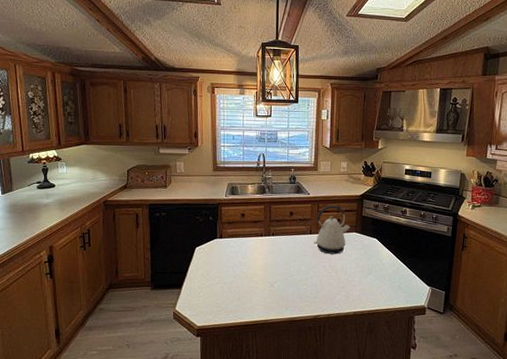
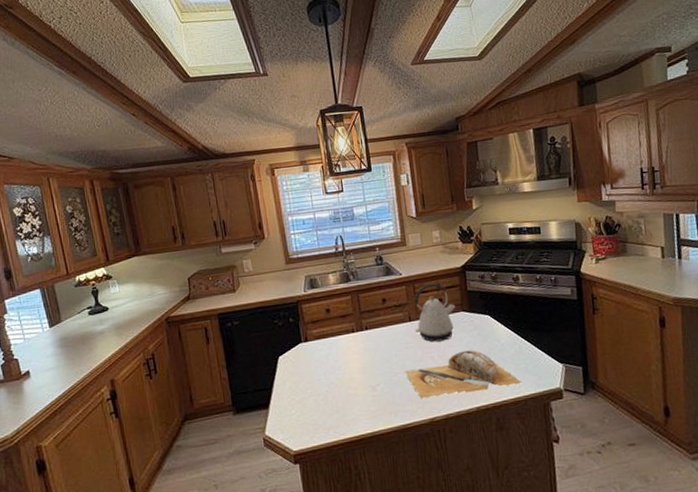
chopping board: none [298,264,394,300] -> present [403,350,522,399]

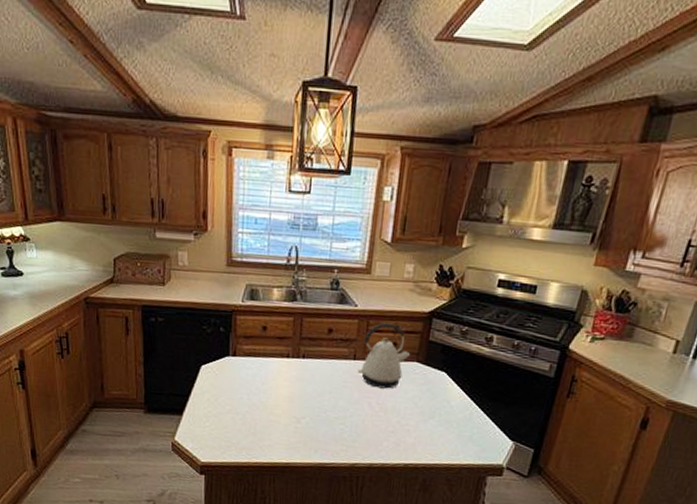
chopping board: present [403,350,522,399] -> none [334,403,462,452]

